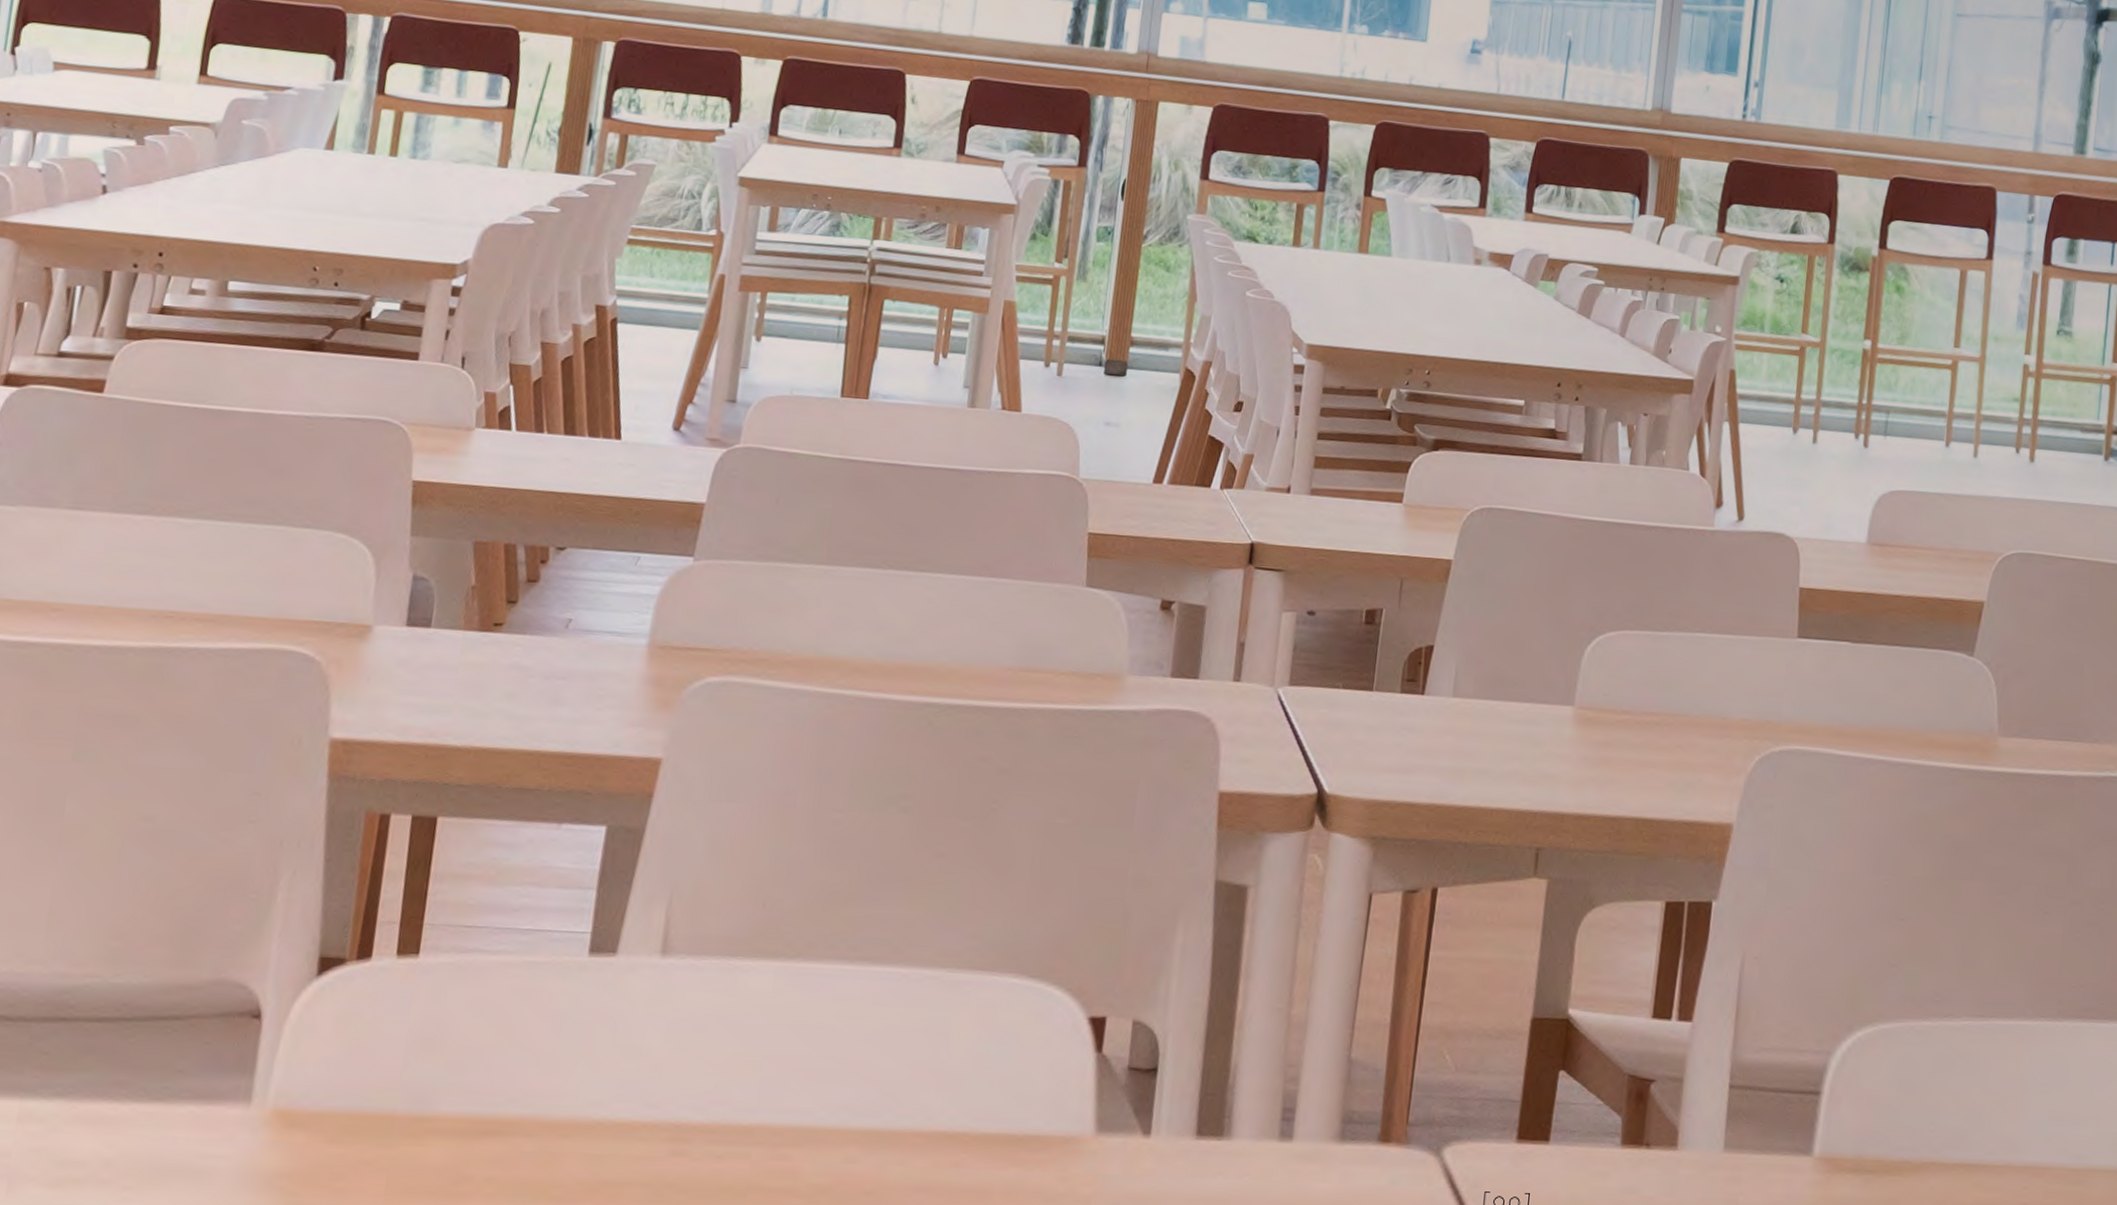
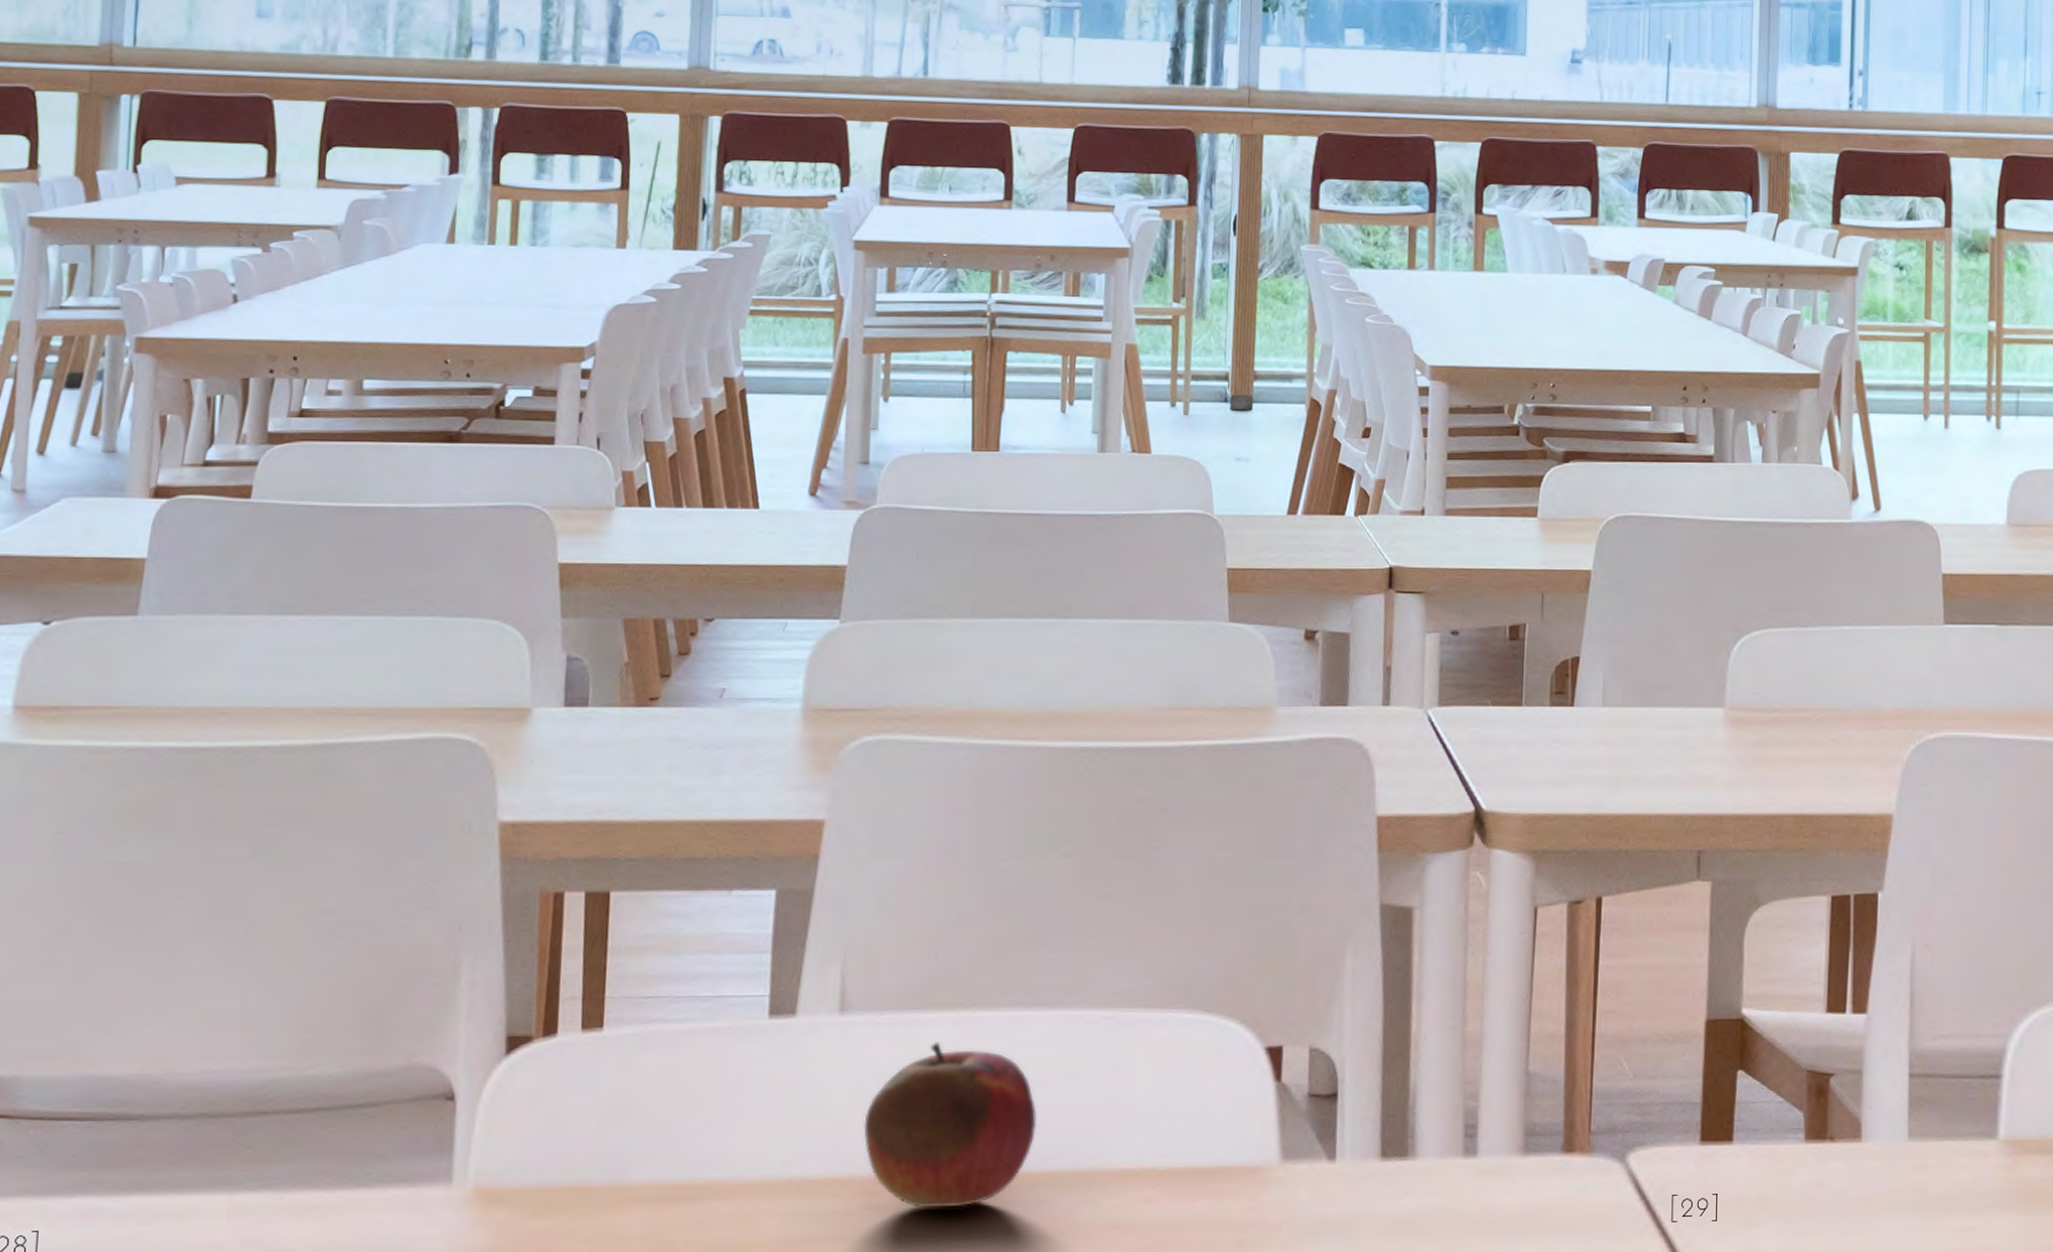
fruit: none [676,991,853,1160] -> present [864,1042,1038,1209]

